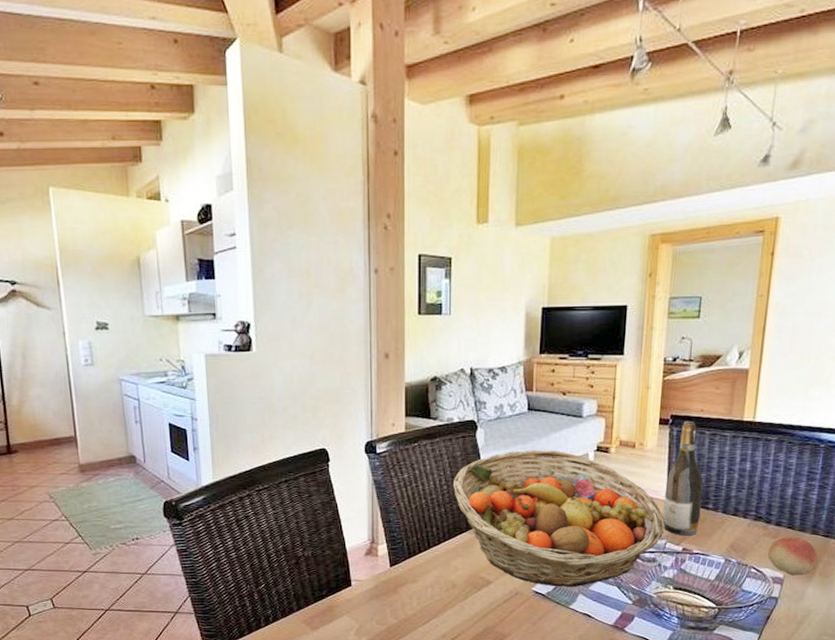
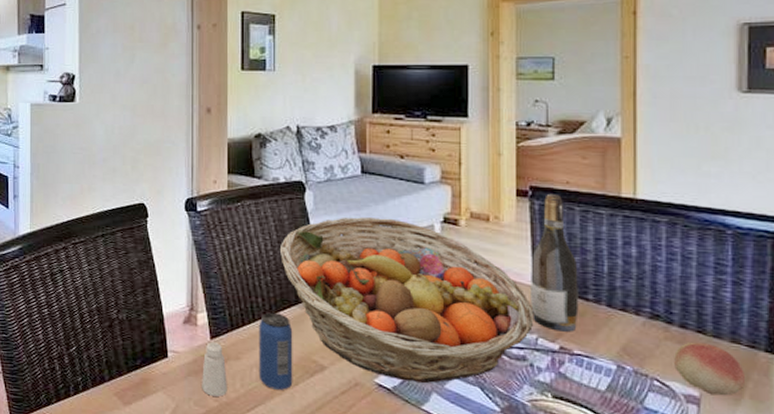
saltshaker: none [383,569,405,615] -> present [202,342,227,397]
beverage can: none [433,539,464,604] -> present [259,312,293,390]

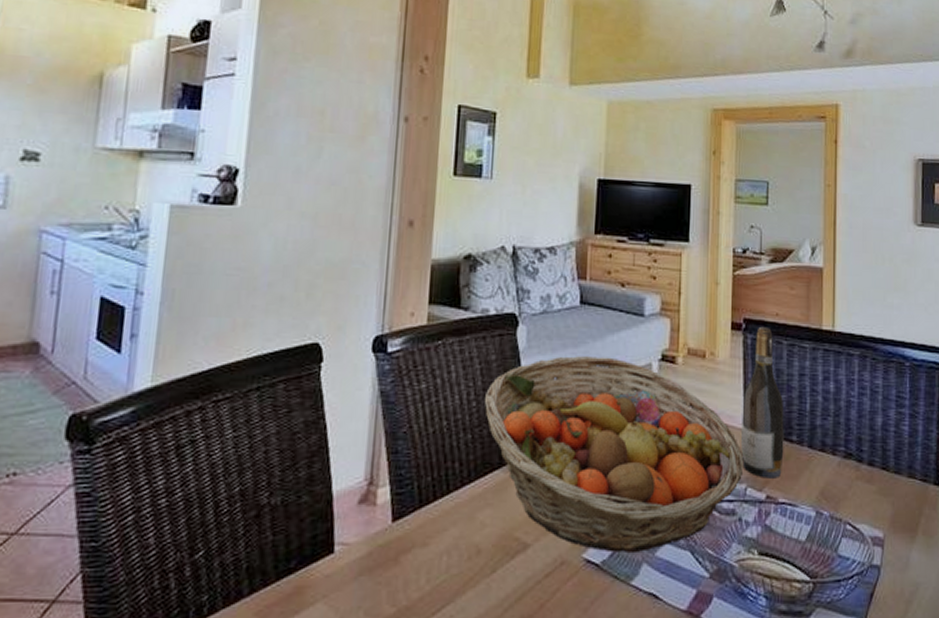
saltshaker: present [202,342,227,397] -> none [376,525,410,600]
beverage can: present [259,312,293,390] -> none [449,480,494,581]
fruit: present [674,341,745,396] -> none [864,479,919,535]

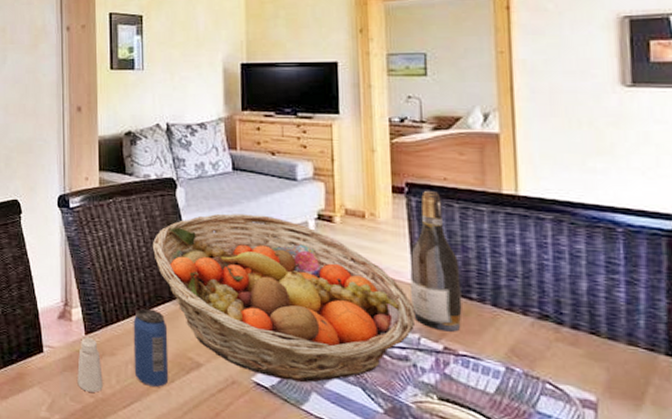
saltshaker: none [376,525,410,600] -> present [77,337,103,393]
beverage can: none [449,480,494,581] -> present [133,308,169,387]

